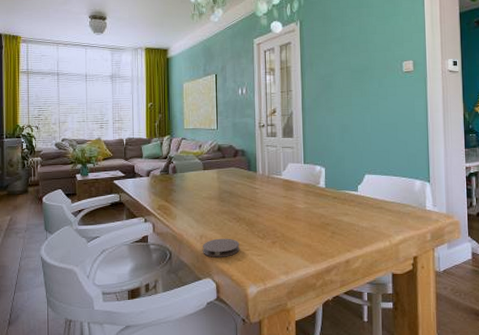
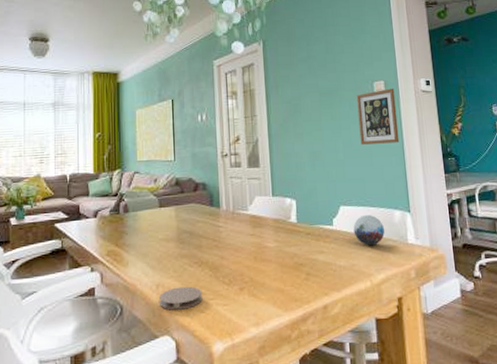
decorative orb: none [376,182,405,211] -> present [353,214,385,246]
picture frame: none [386,68,424,120] -> present [356,88,400,145]

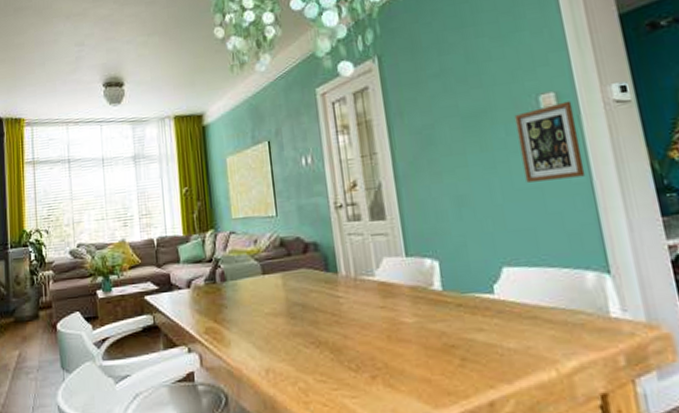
coaster: present [159,286,203,310] -> none [270,372,324,402]
decorative orb: present [353,214,385,246] -> none [524,277,573,321]

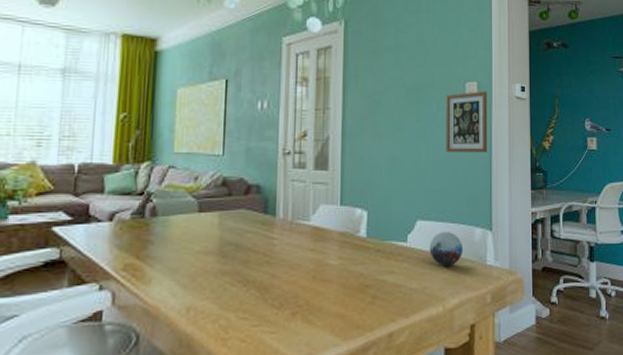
decorative orb: none [524,277,573,321] -> present [429,231,462,267]

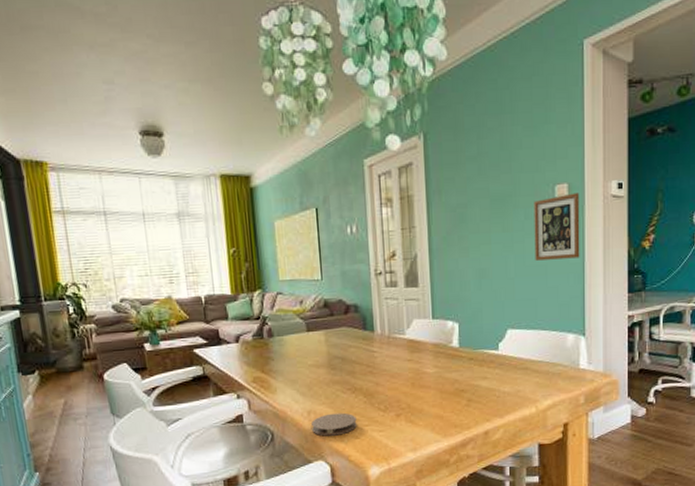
coaster: none [189,310,245,339] -> present [311,412,357,436]
decorative orb: present [429,231,462,267] -> none [521,338,555,371]

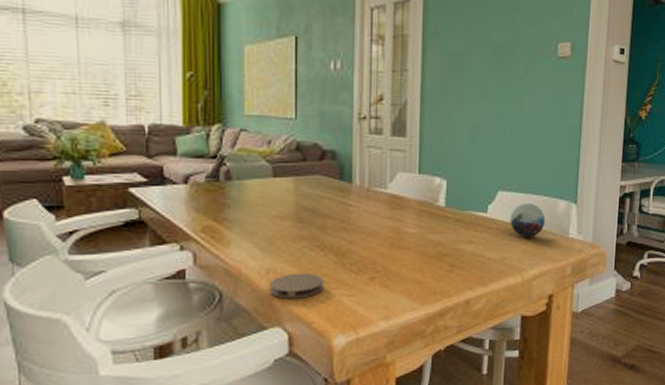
decorative orb: none [521,338,555,371] -> present [510,202,545,238]
picture frame: present [534,192,580,261] -> none [532,53,582,122]

